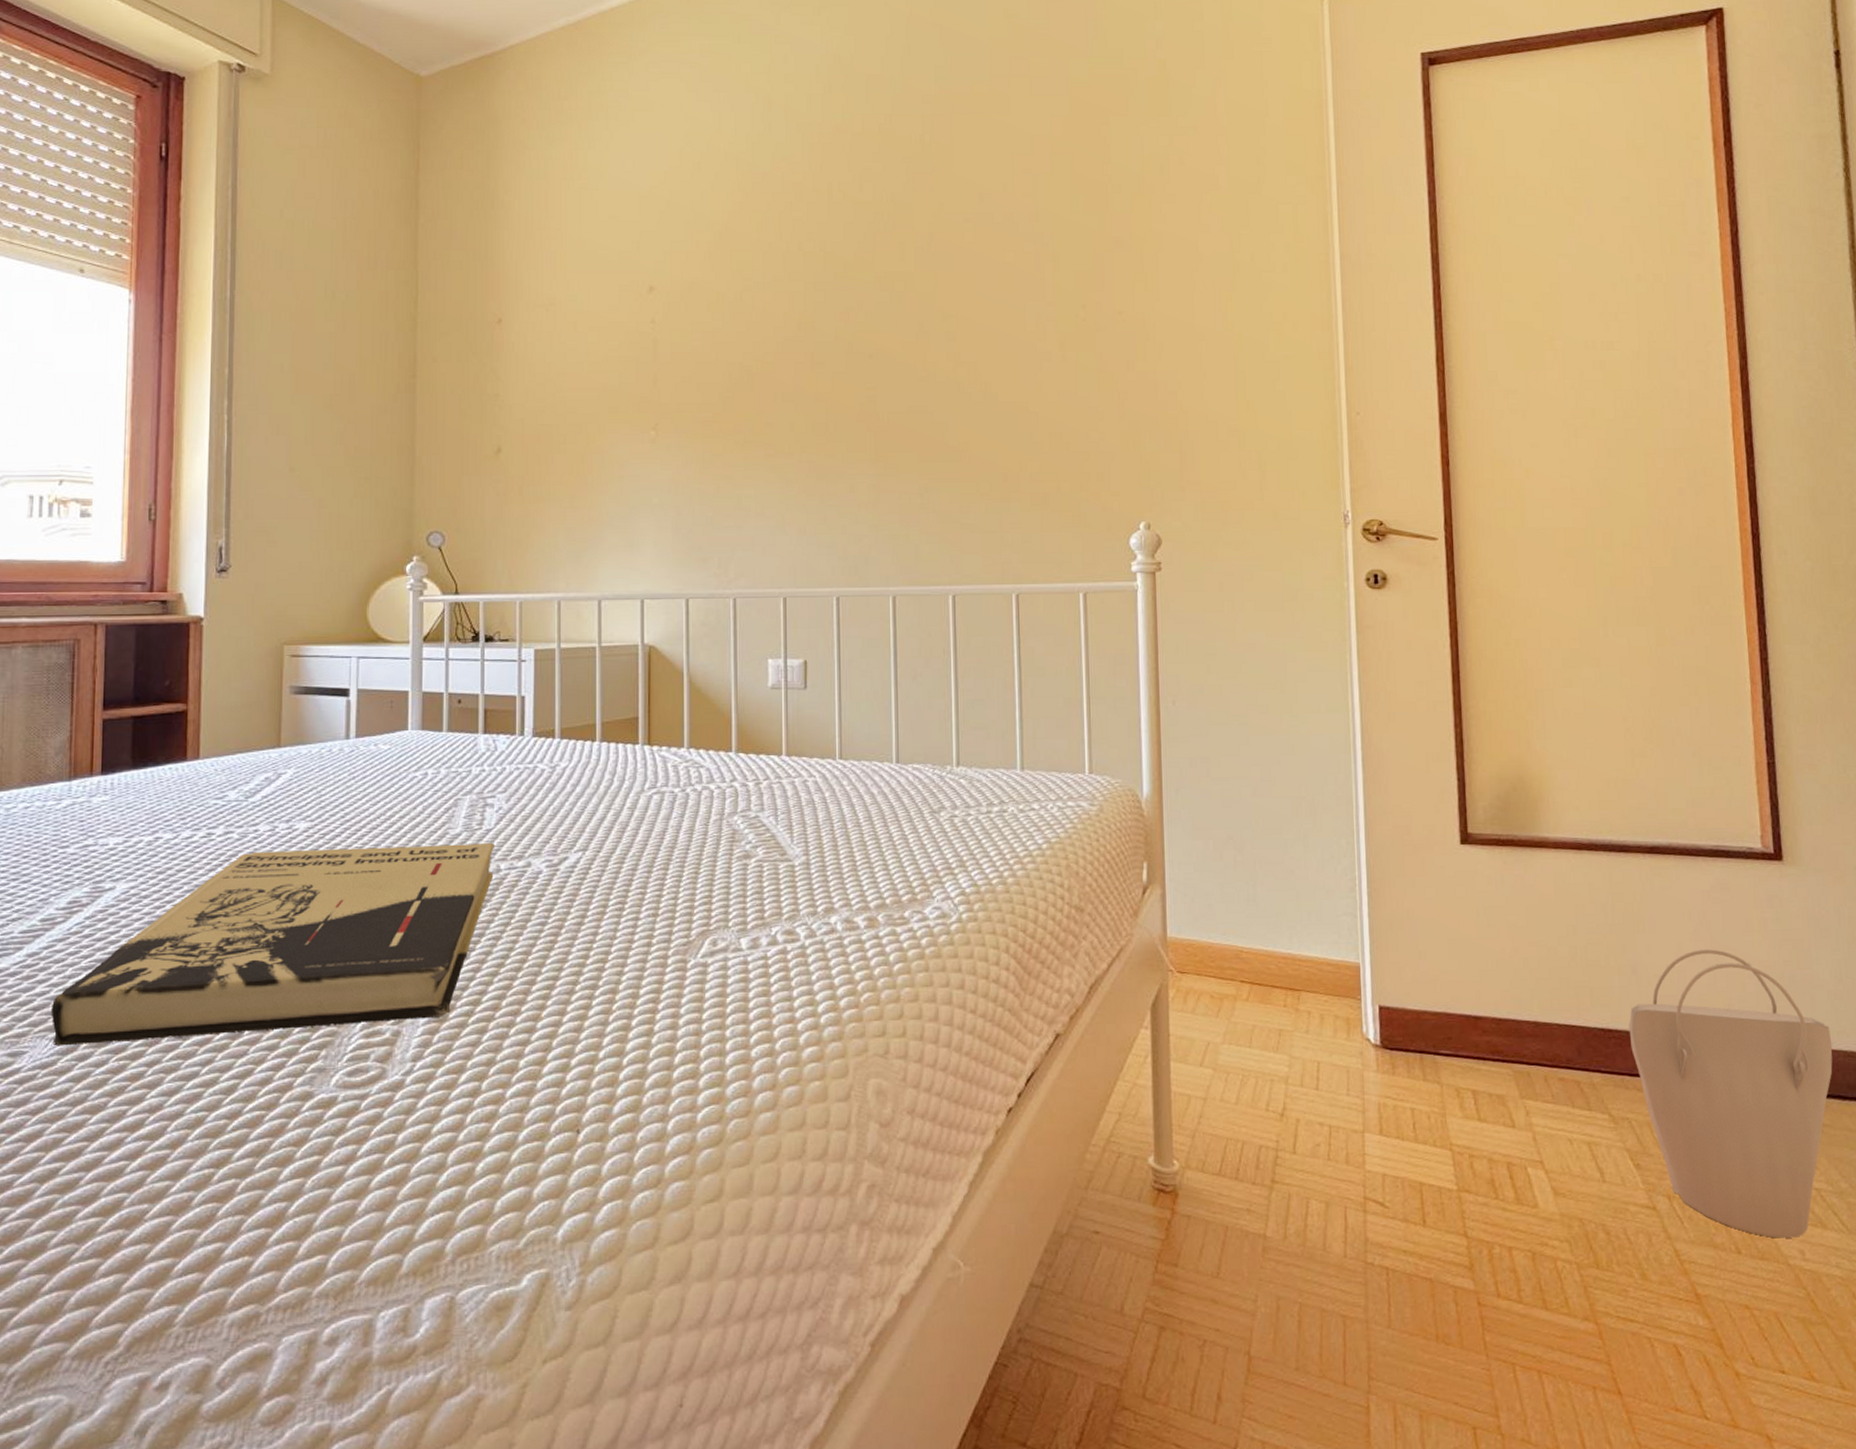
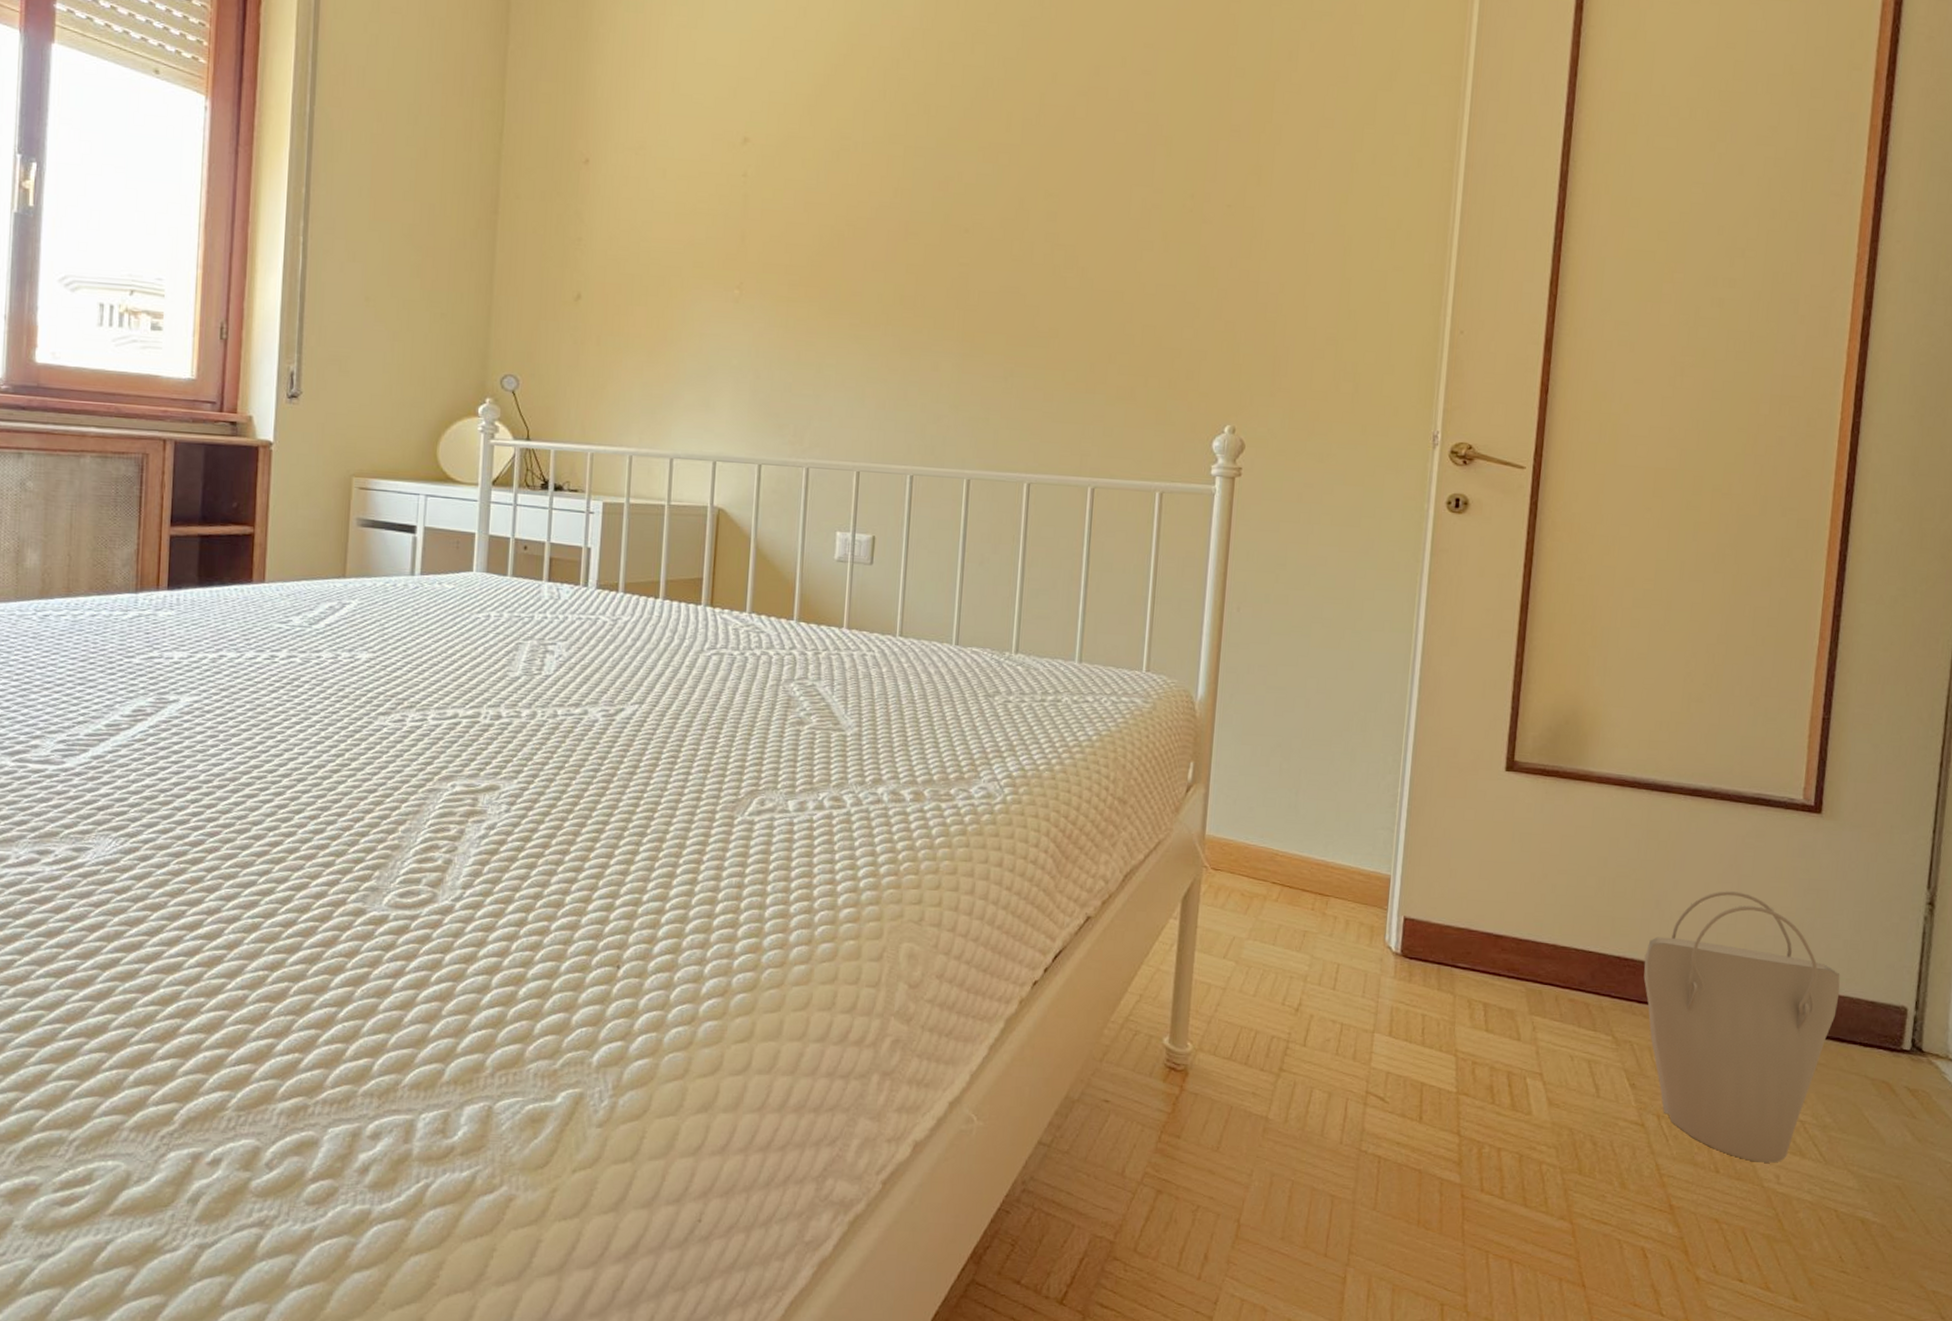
book: present [50,843,496,1047] -> none [114,677,554,851]

